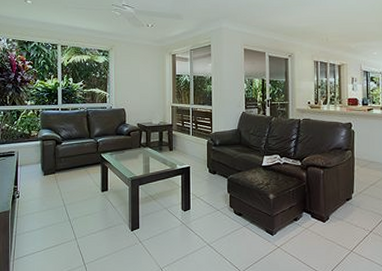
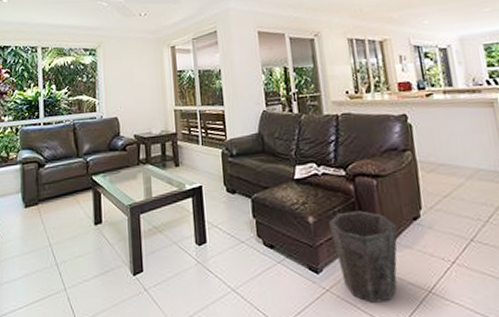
waste bin: none [285,192,334,257] -> present [329,210,397,303]

